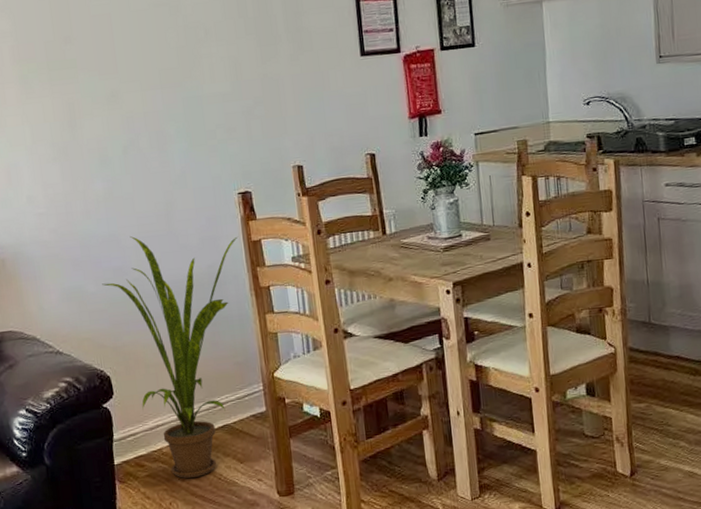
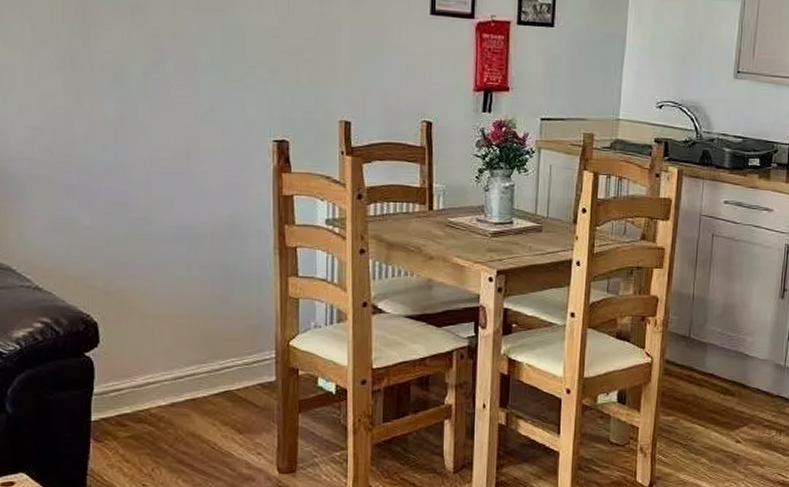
house plant: present [102,236,238,479] -> none [100,169,267,445]

